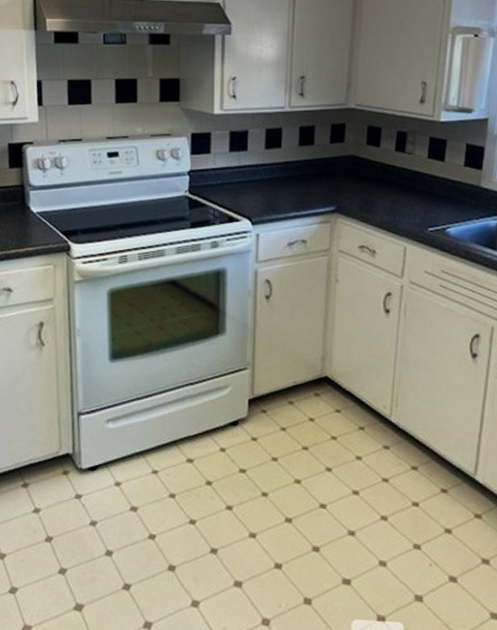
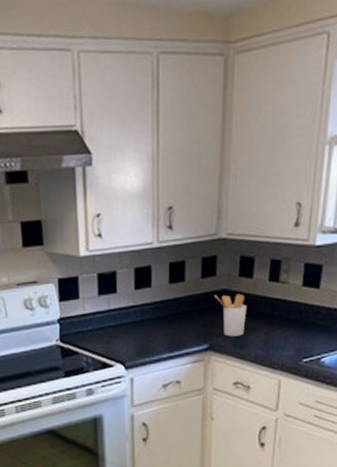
utensil holder: none [341,160,374,201] -> present [214,293,247,337]

